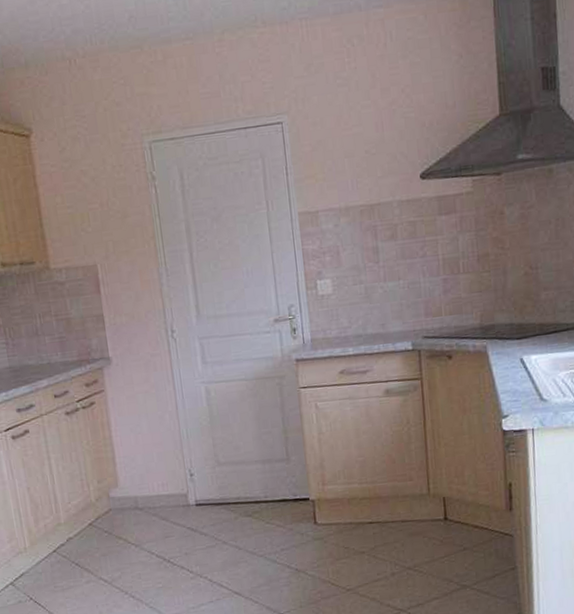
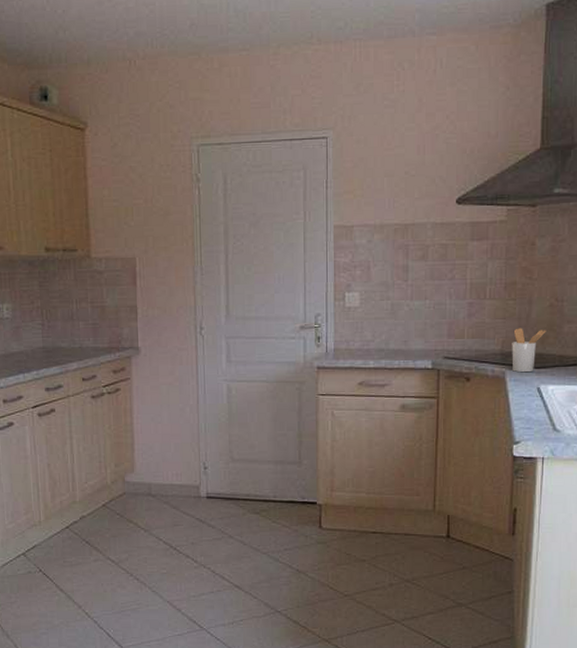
utensil holder: none [490,299,524,345] -> present [511,328,546,373]

